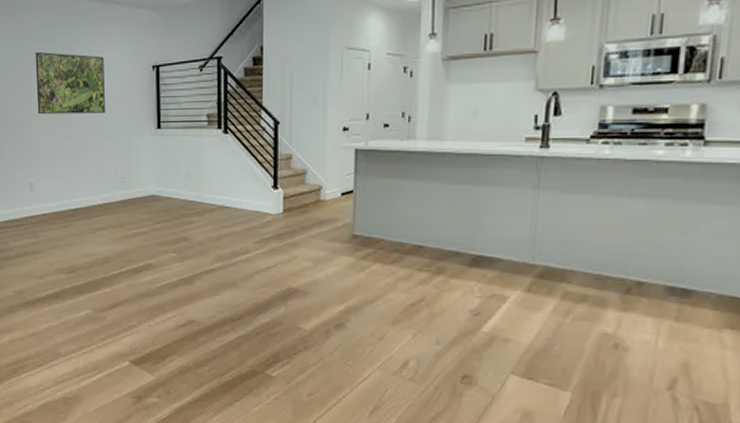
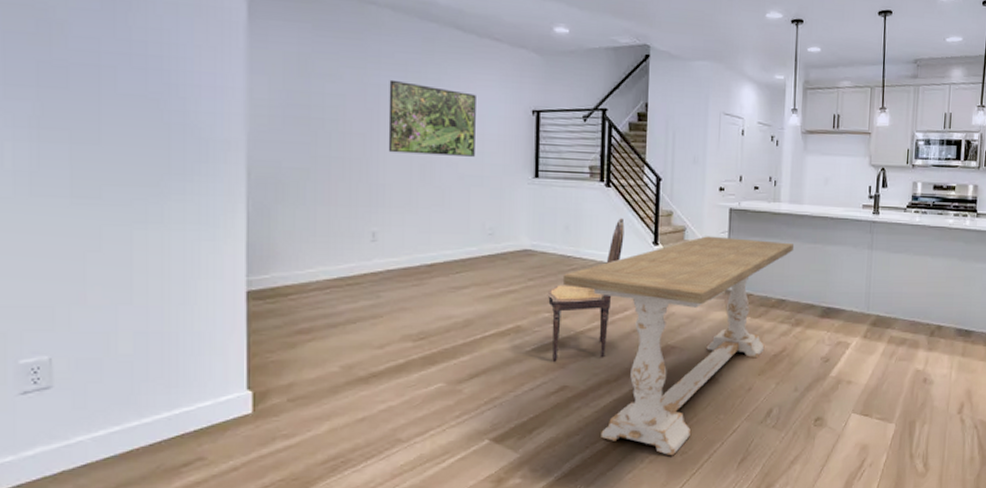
dining chair: none [173,163,243,298] -> present [547,218,625,362]
dining table: none [186,179,434,396] -> present [562,236,795,456]

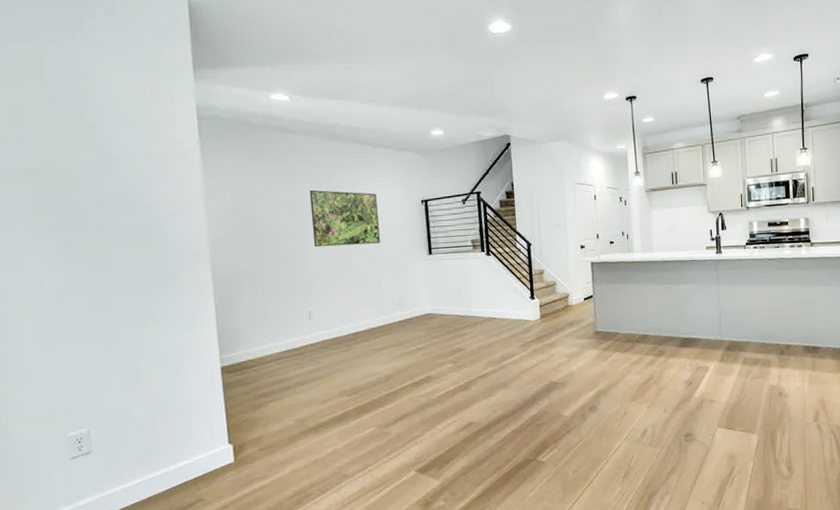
dining chair: present [547,218,625,362] -> none [448,280,506,403]
dining table: present [562,236,795,456] -> none [459,286,650,475]

